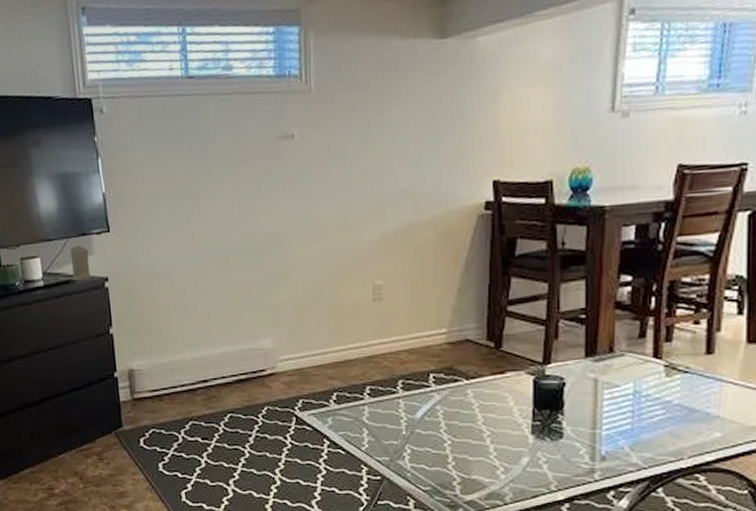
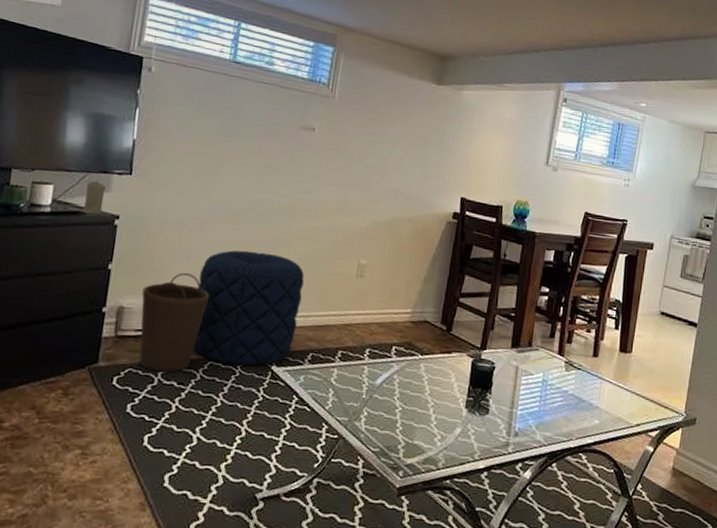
basket: none [147,325,215,430] -> present [138,272,210,373]
pouf: none [200,290,314,414] -> present [192,250,305,366]

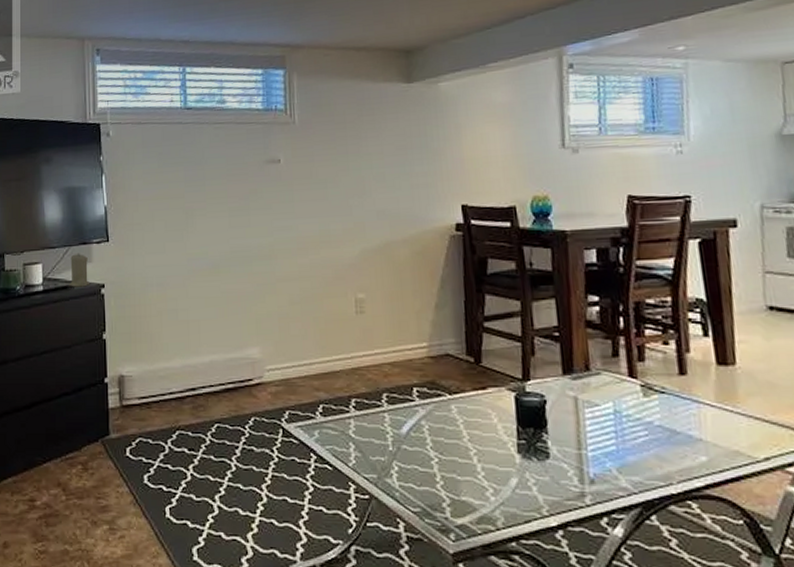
basket: present [138,272,210,373] -> none [138,333,204,439]
pouf: present [192,250,305,366] -> none [191,301,300,425]

